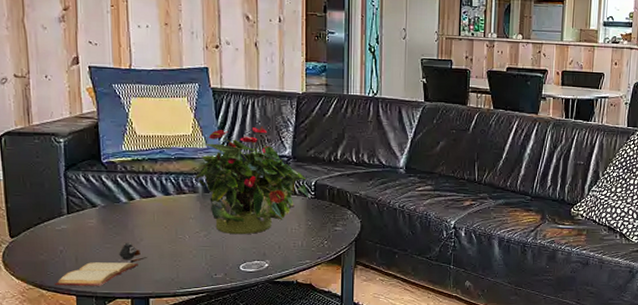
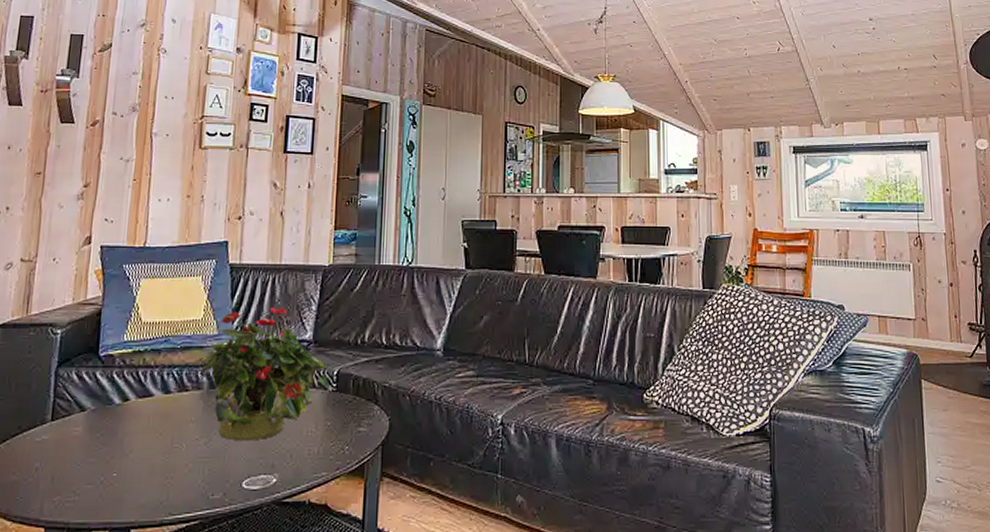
book: present [54,242,147,286] -> none [21,455,135,515]

